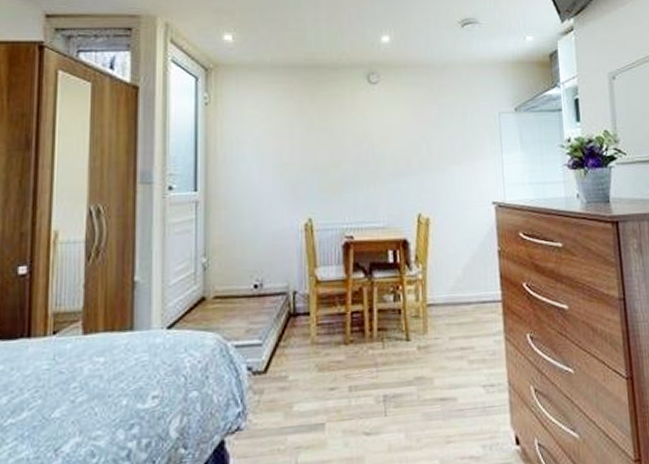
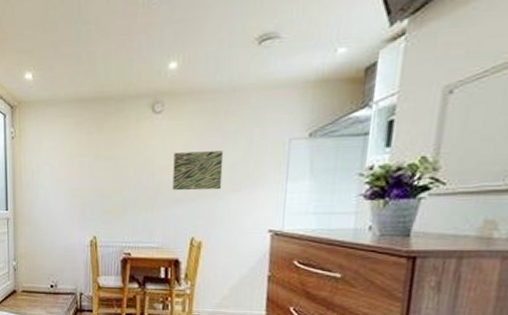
wall art: none [393,123,443,164] -> present [172,151,224,191]

